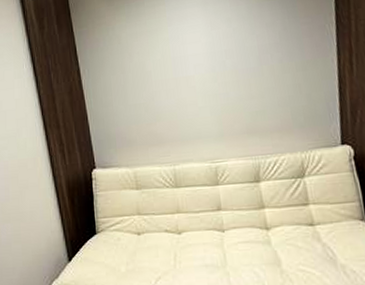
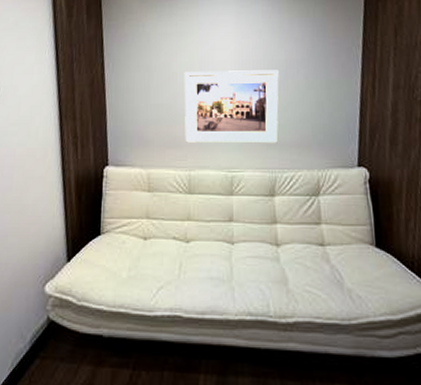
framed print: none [158,56,258,139] -> present [184,70,279,144]

